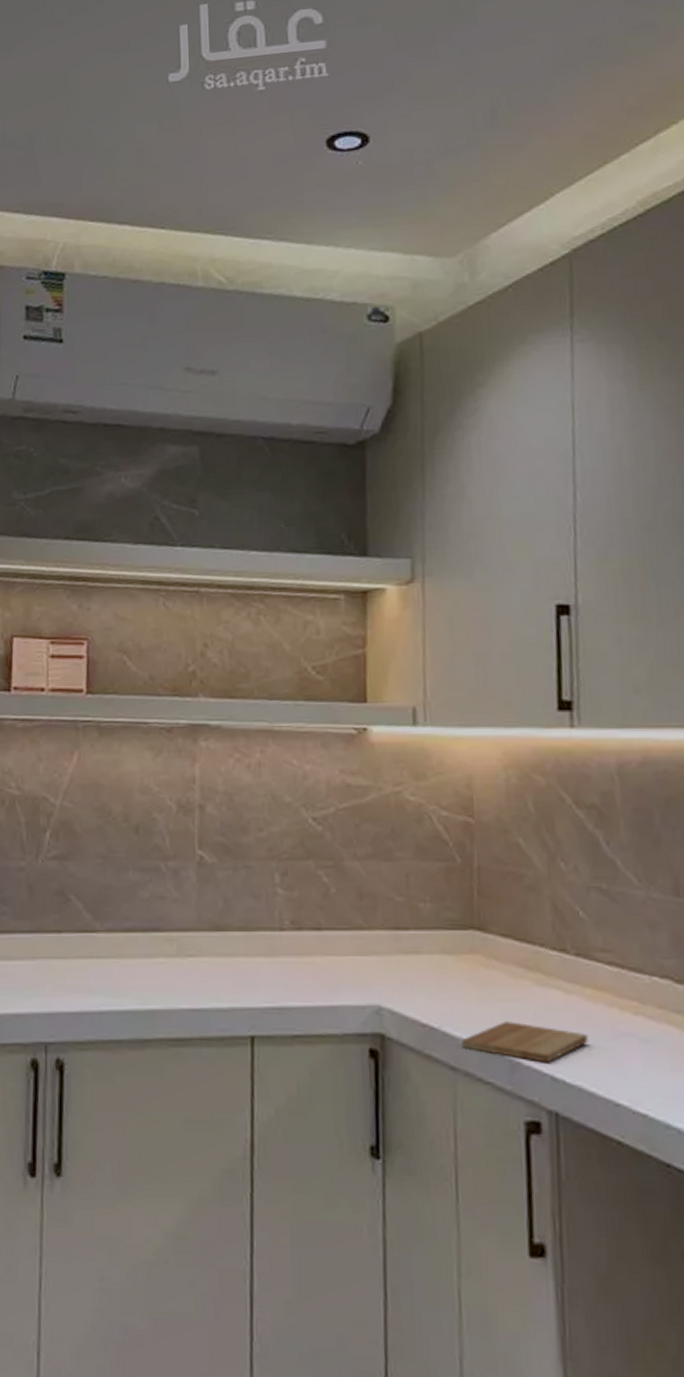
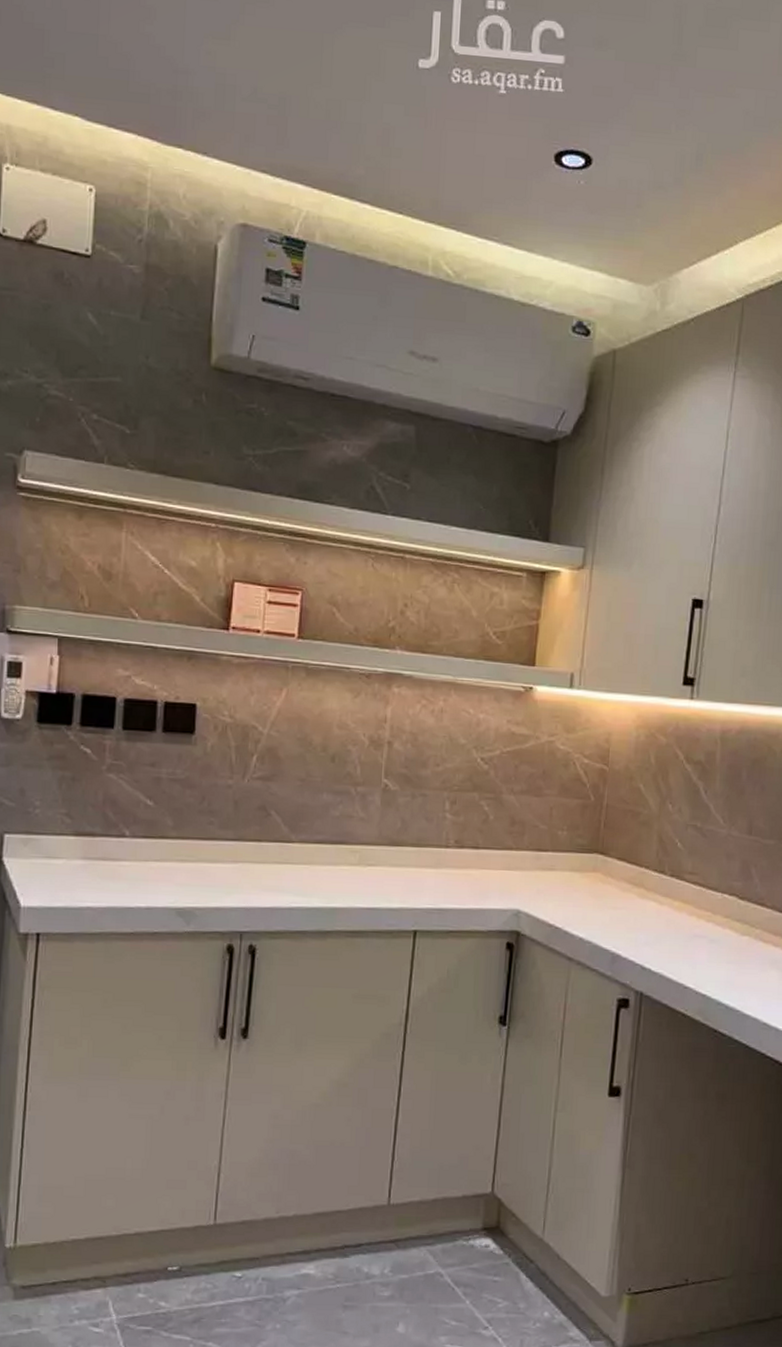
cutting board: present [462,1021,589,1063] -> none [578,924,672,956]

